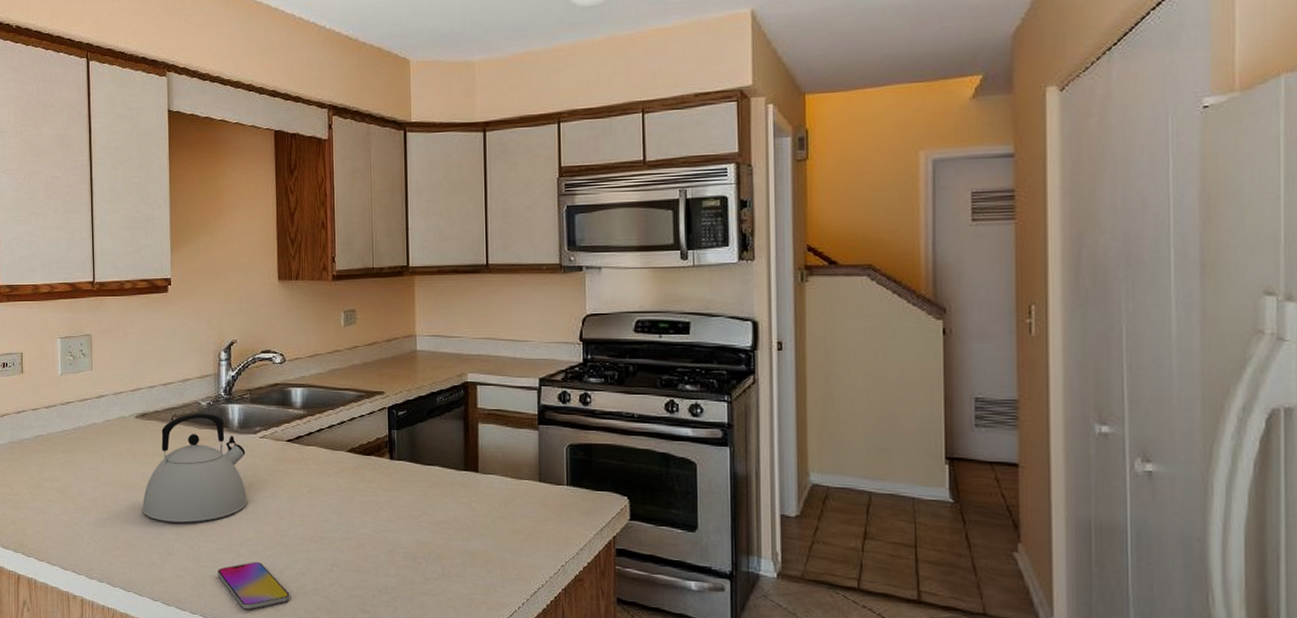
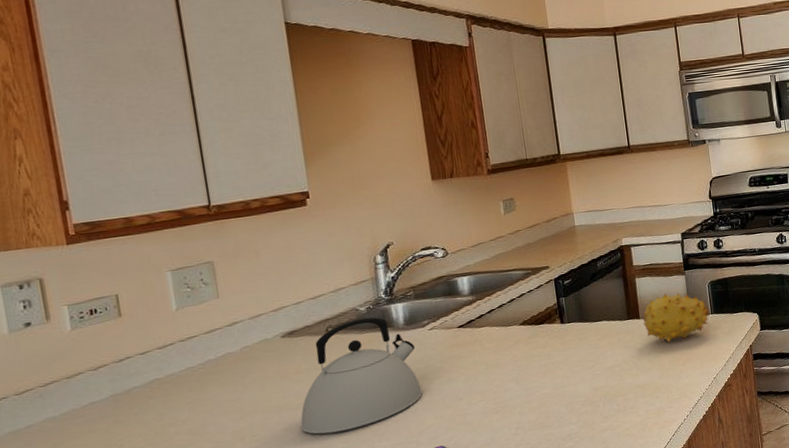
fruit: none [481,448,565,511] -> present [643,292,710,344]

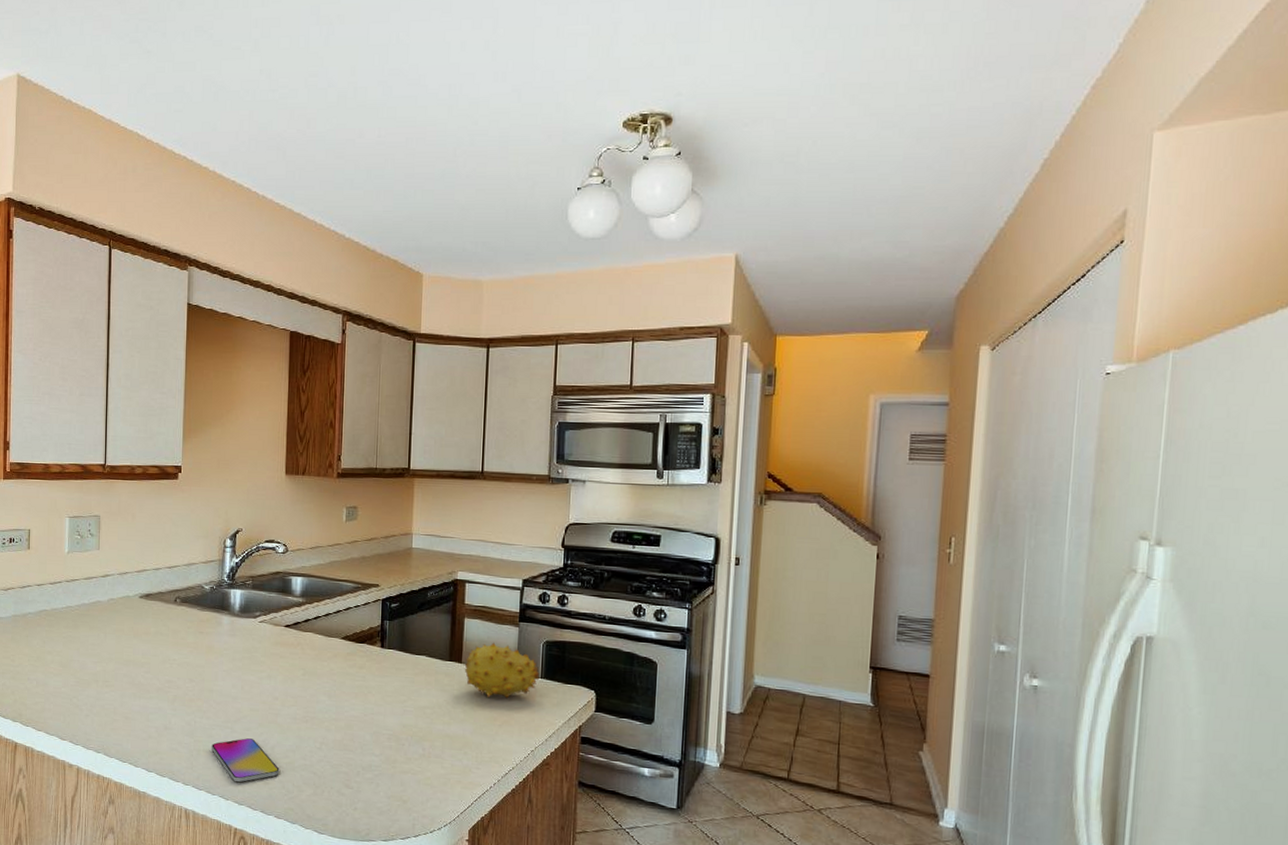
kettle: present [300,317,422,435] -> none [141,596,245,700]

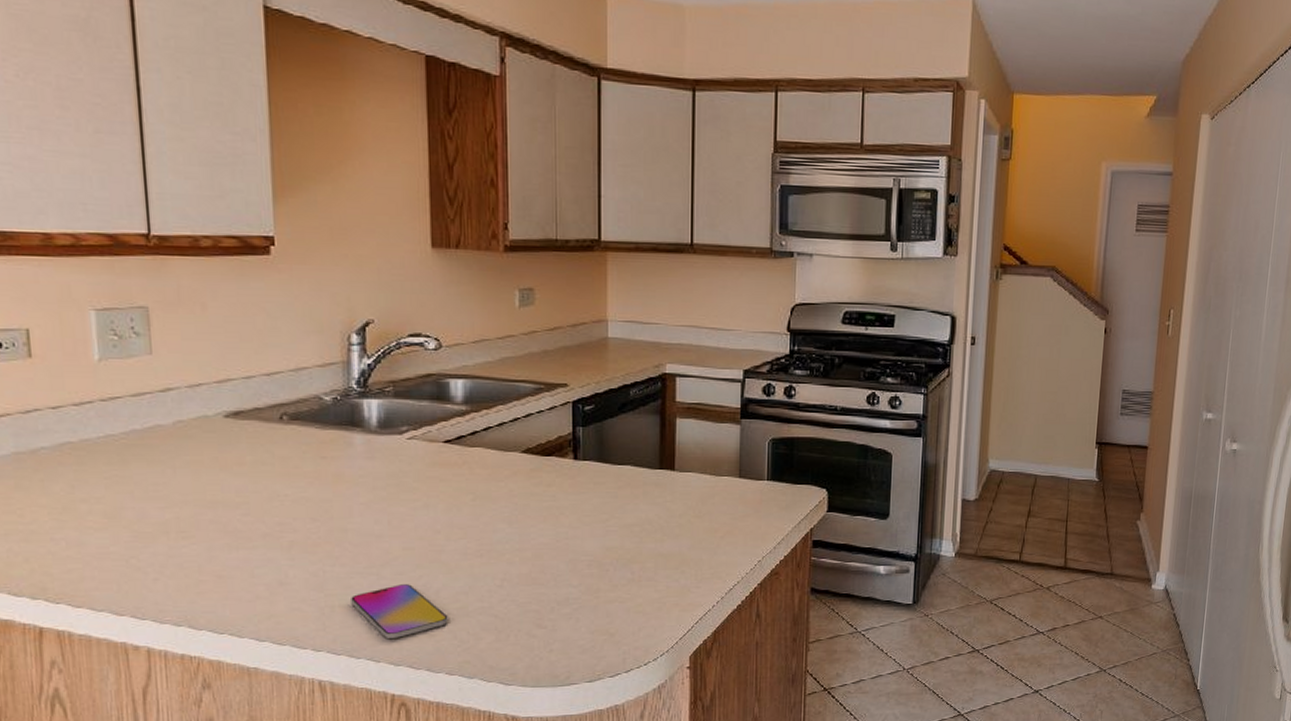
fruit: present [464,642,540,700] -> none [678,444,766,508]

